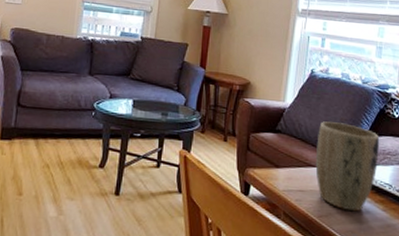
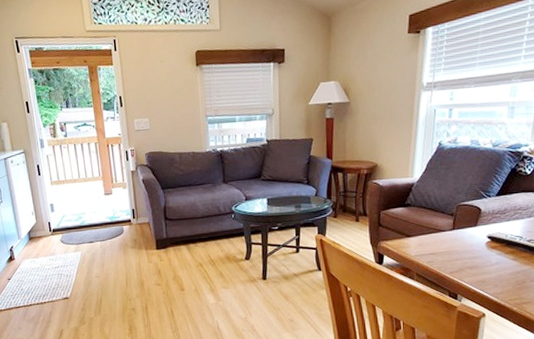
plant pot: present [315,121,380,212] -> none [445,187,511,265]

